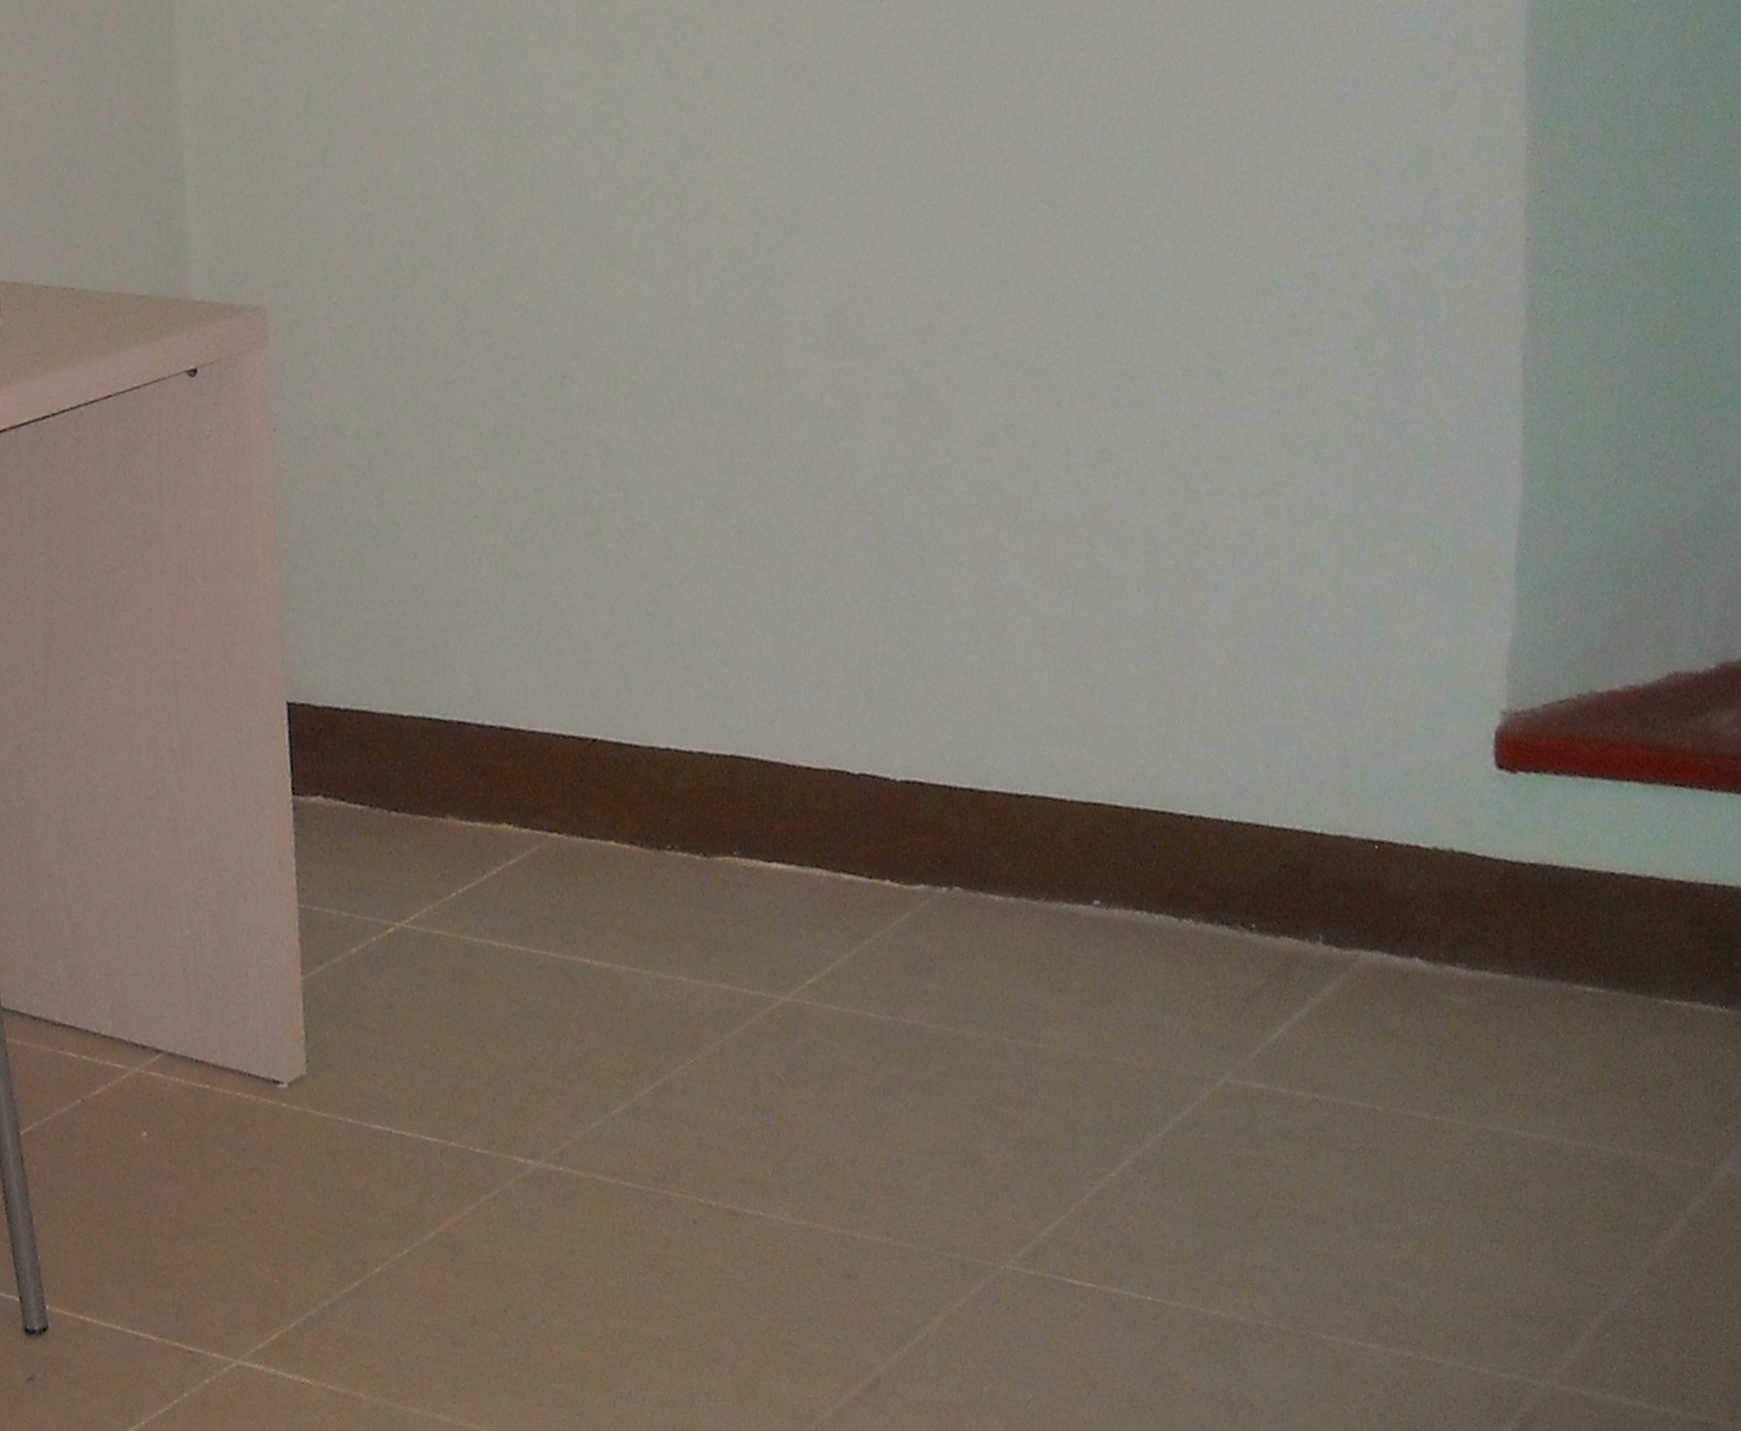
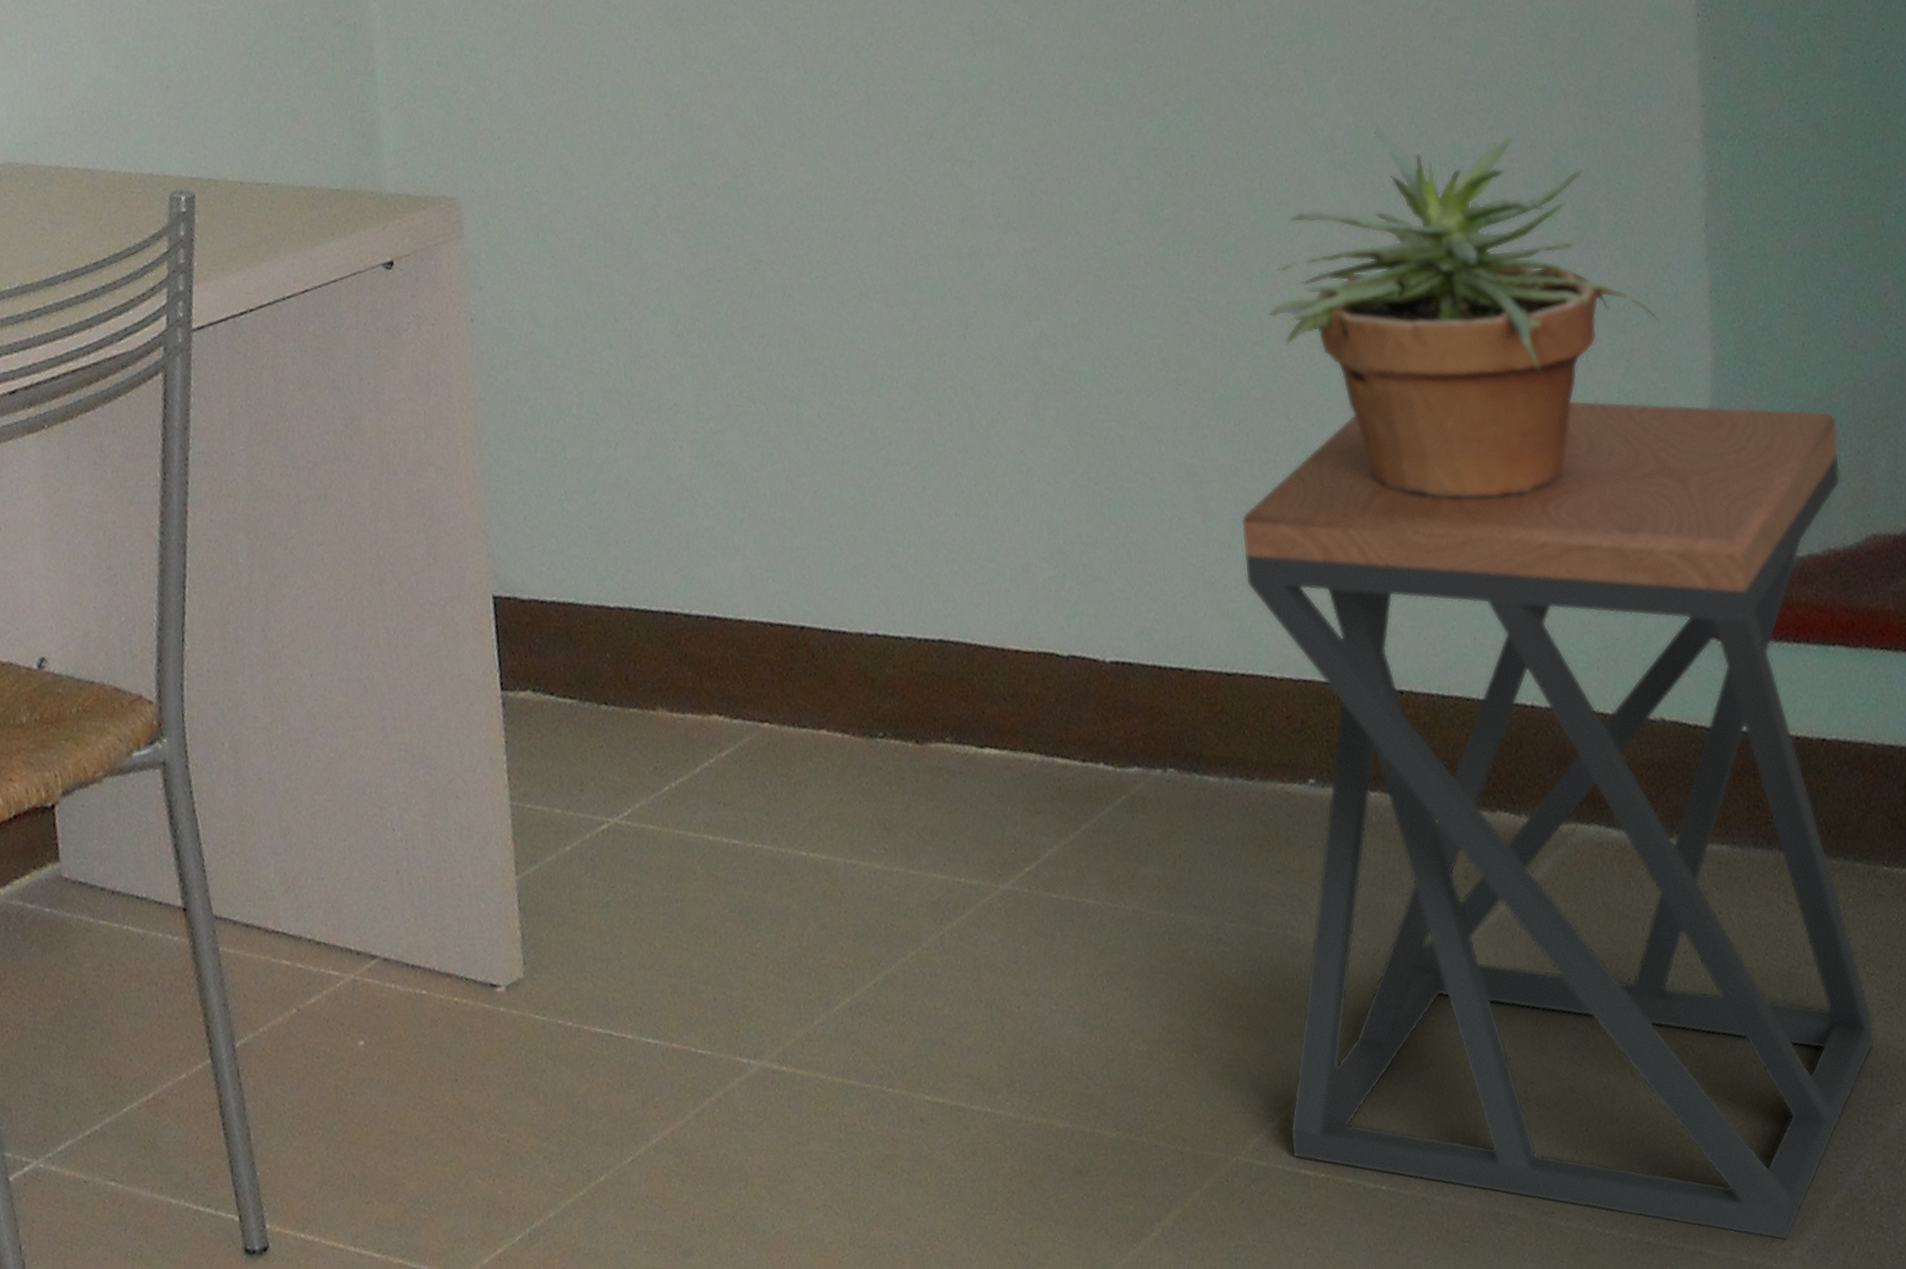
stool: none [1038,532,1646,1359] -> present [1241,400,1875,1241]
potted plant: none [1075,254,1471,628] -> present [1267,127,1659,499]

